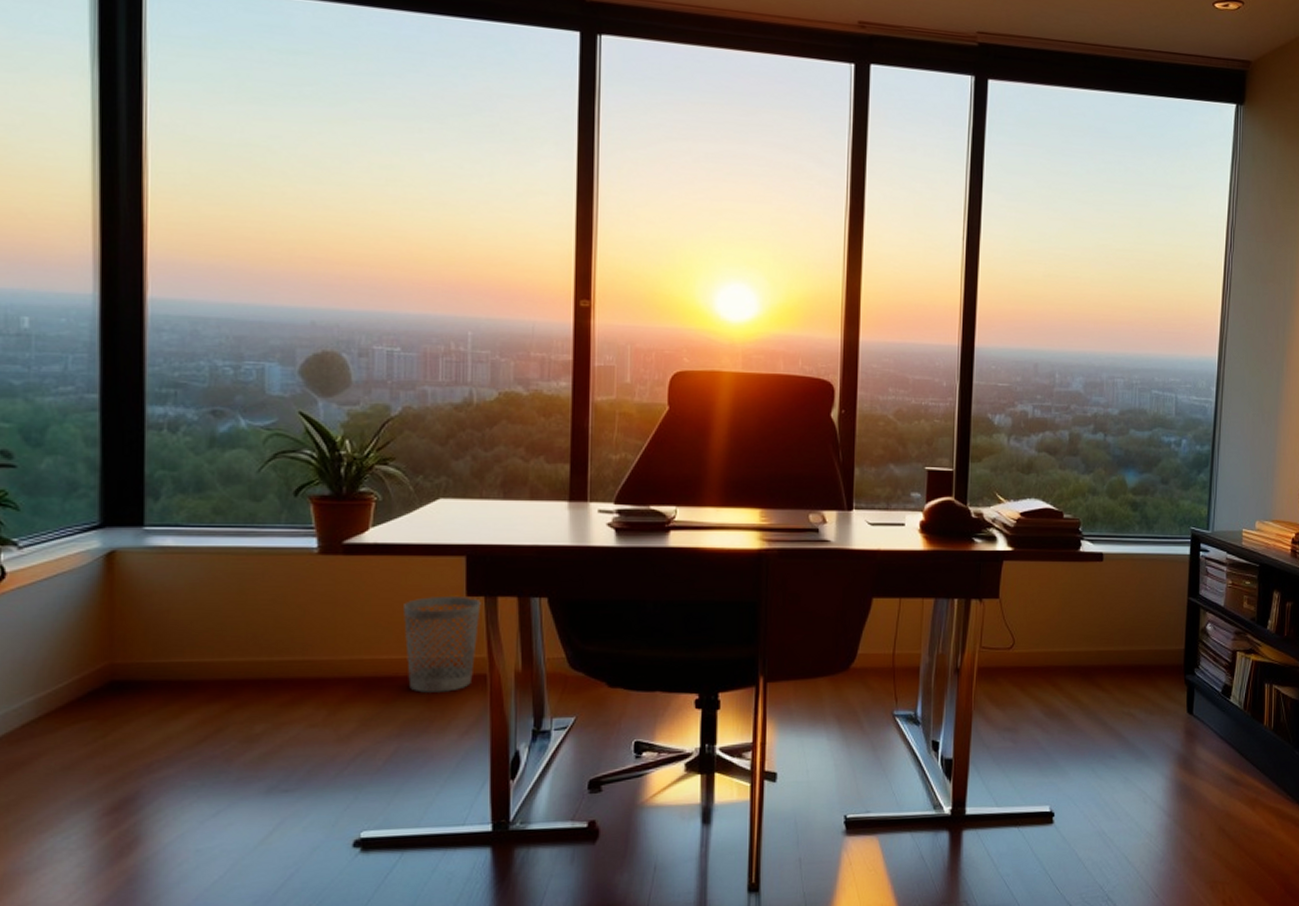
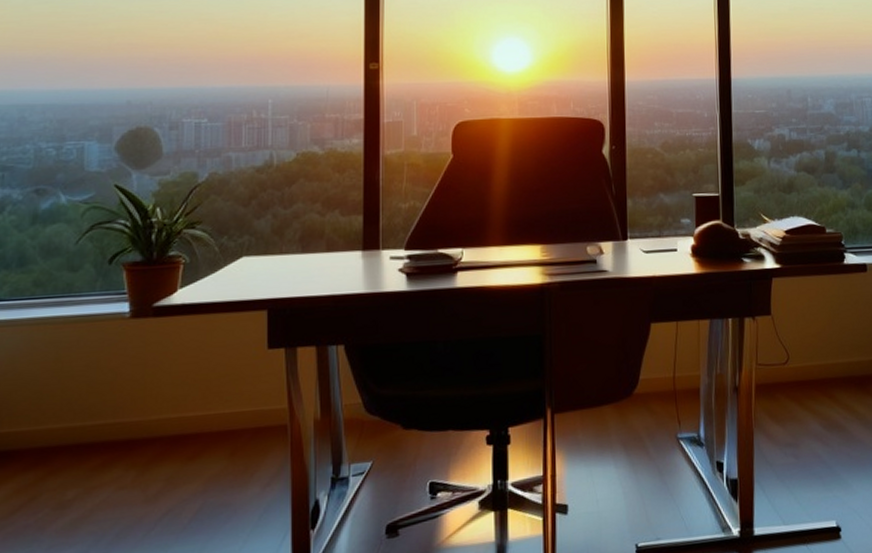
wastebasket: present [404,597,481,693] -> none [209,349,282,448]

